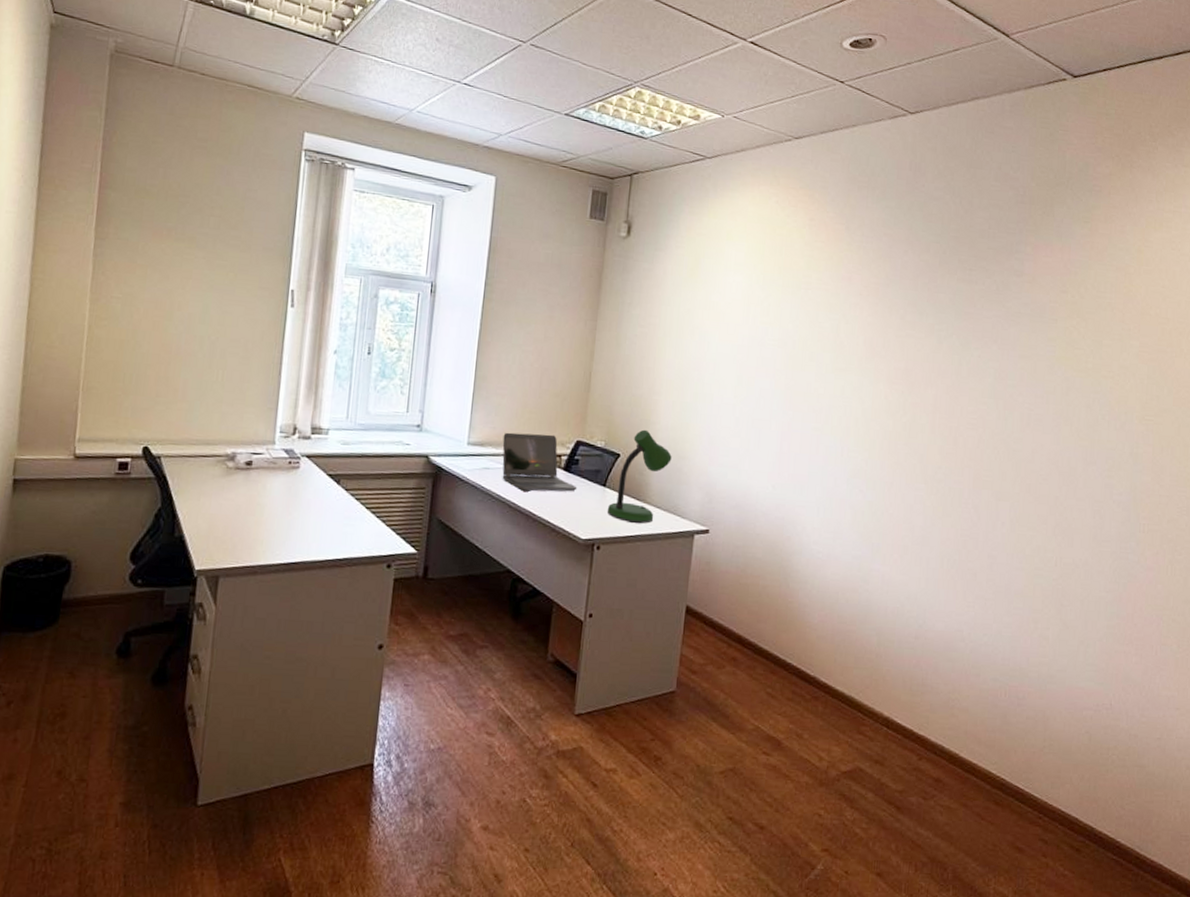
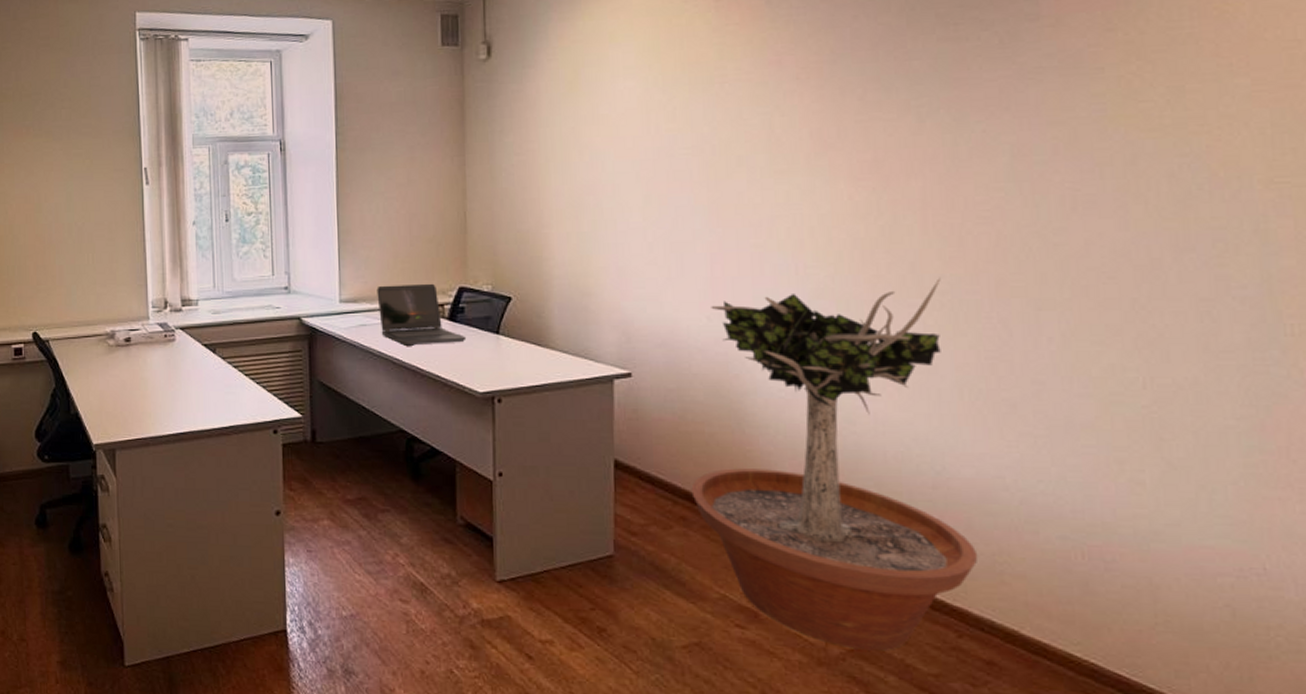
desk lamp: present [606,429,672,524] -> none [504,267,574,372]
potted tree: none [743,469,939,772] -> present [691,278,979,651]

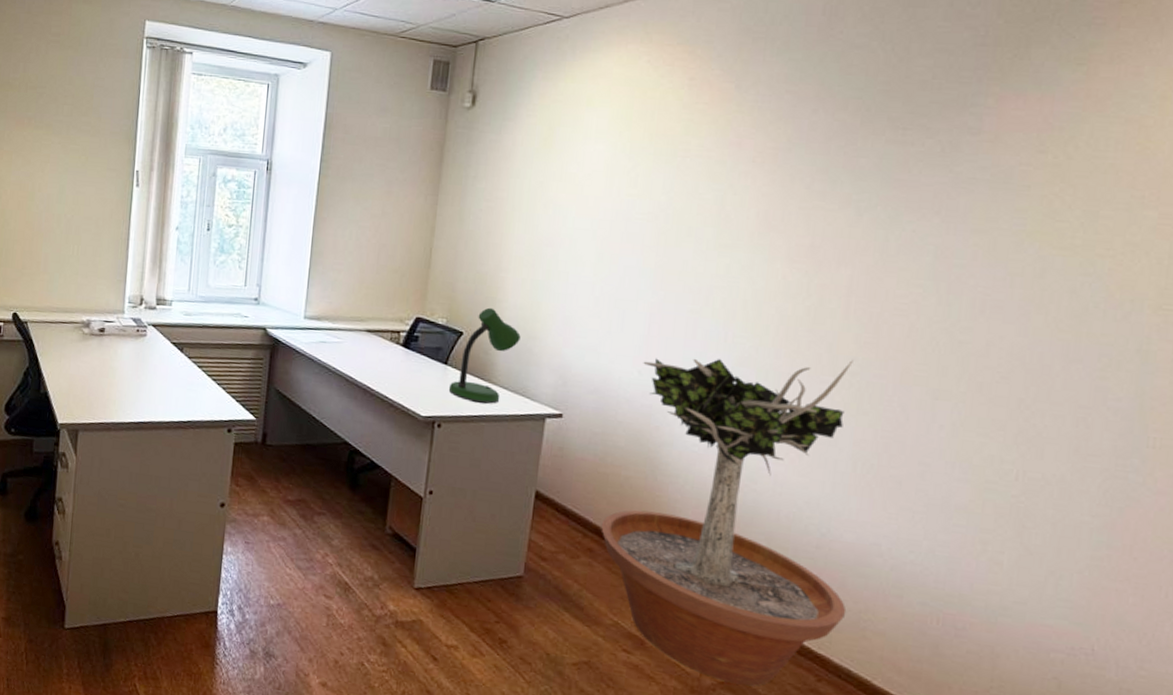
laptop computer: present [377,283,467,346] -> none [339,307,417,369]
desk lamp: none [504,267,574,372] -> present [448,307,521,405]

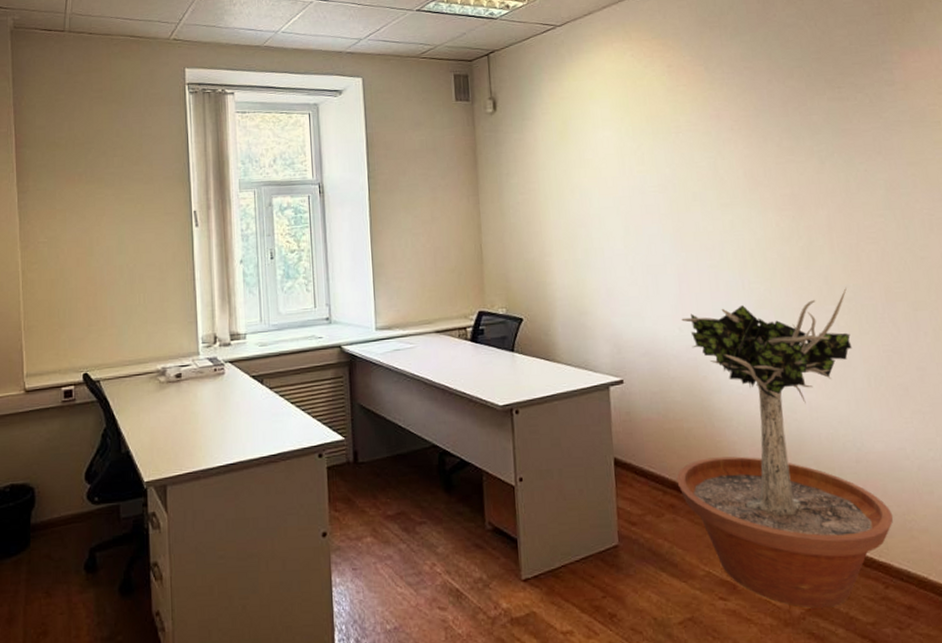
desk lamp: present [448,307,521,405] -> none [519,291,574,384]

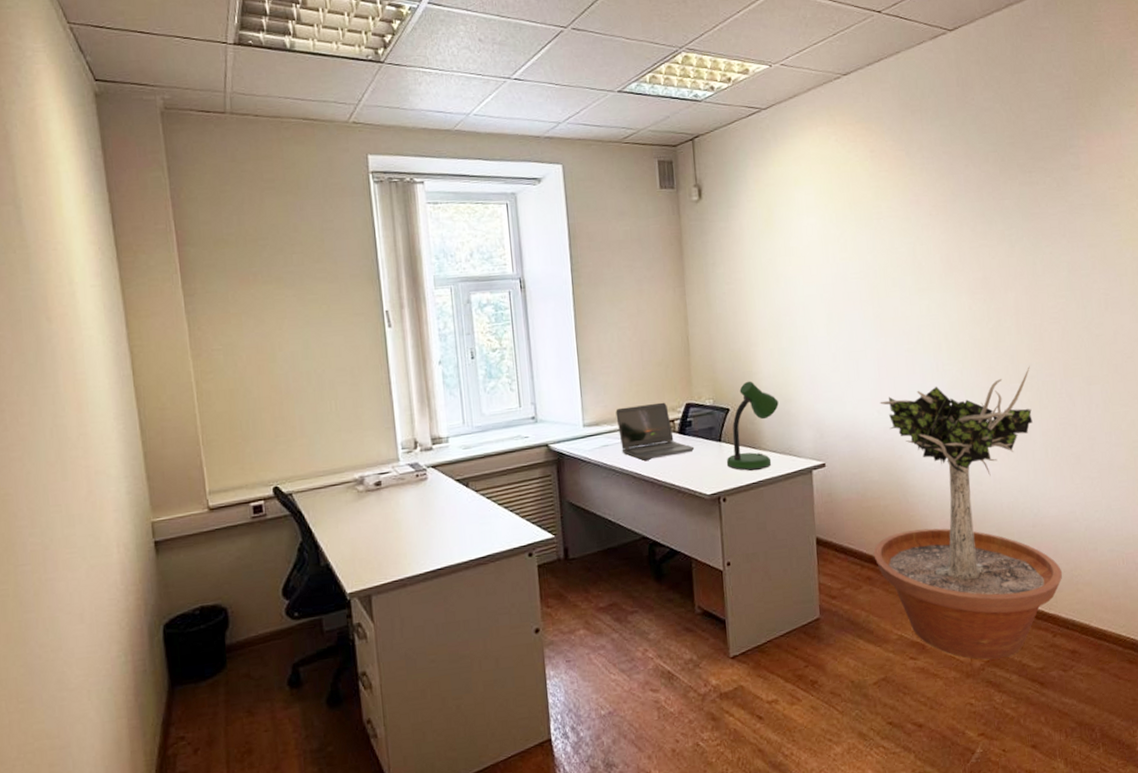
laptop computer: none [408,309,487,367] -> present [615,402,695,461]
desk lamp: none [519,291,574,384] -> present [726,381,779,471]

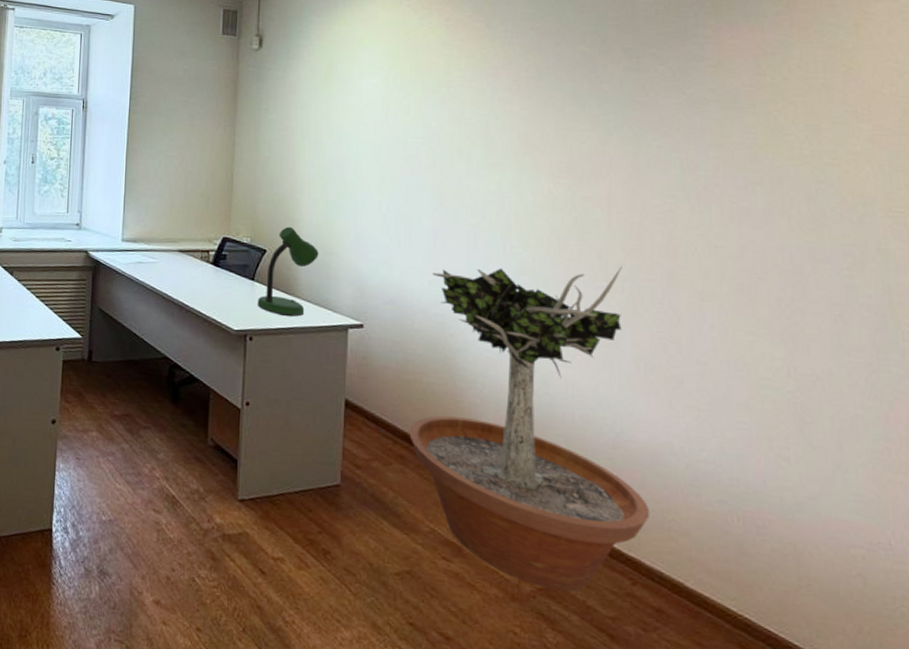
laptop computer: present [615,402,695,461] -> none [153,229,227,286]

